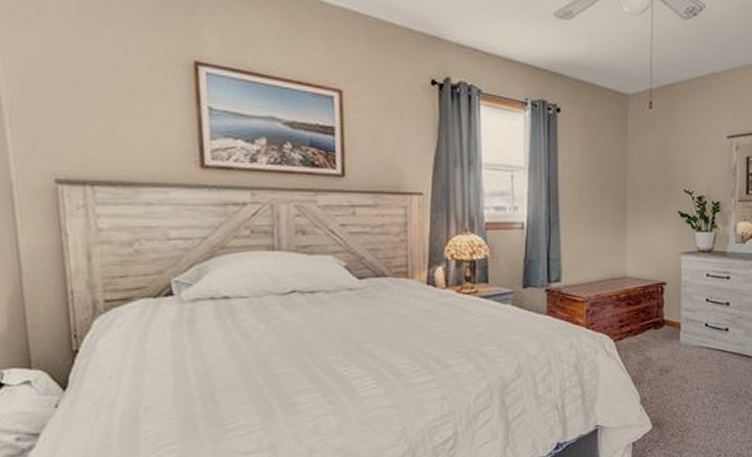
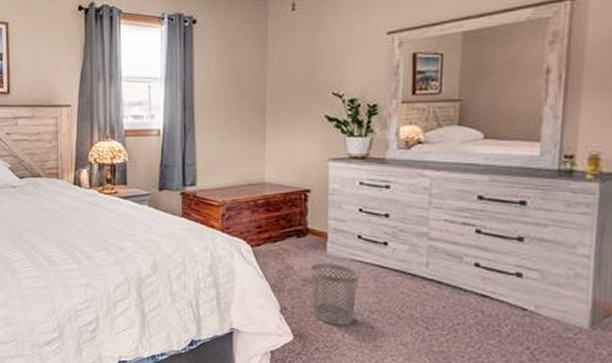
wastebasket: none [667,351,706,410] -> present [311,262,359,326]

